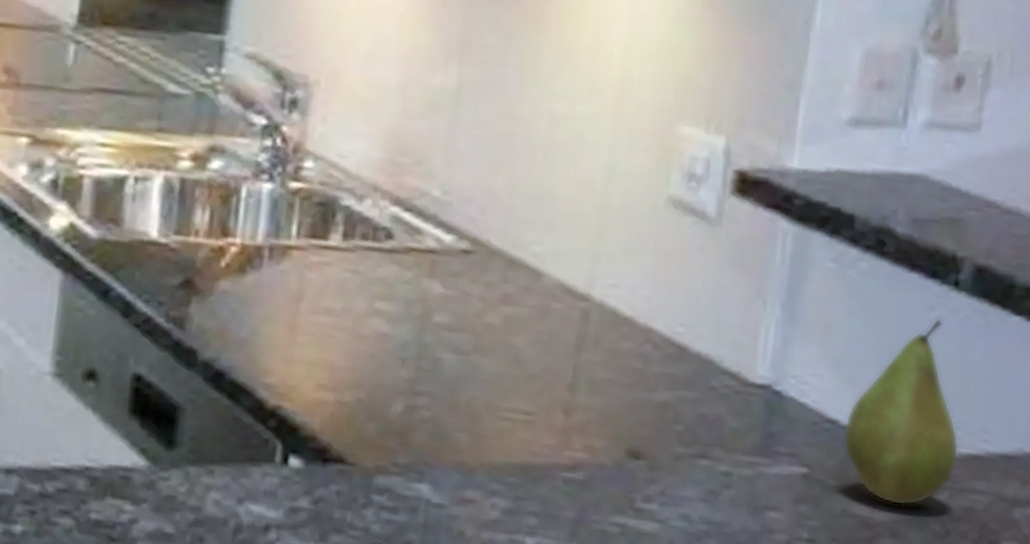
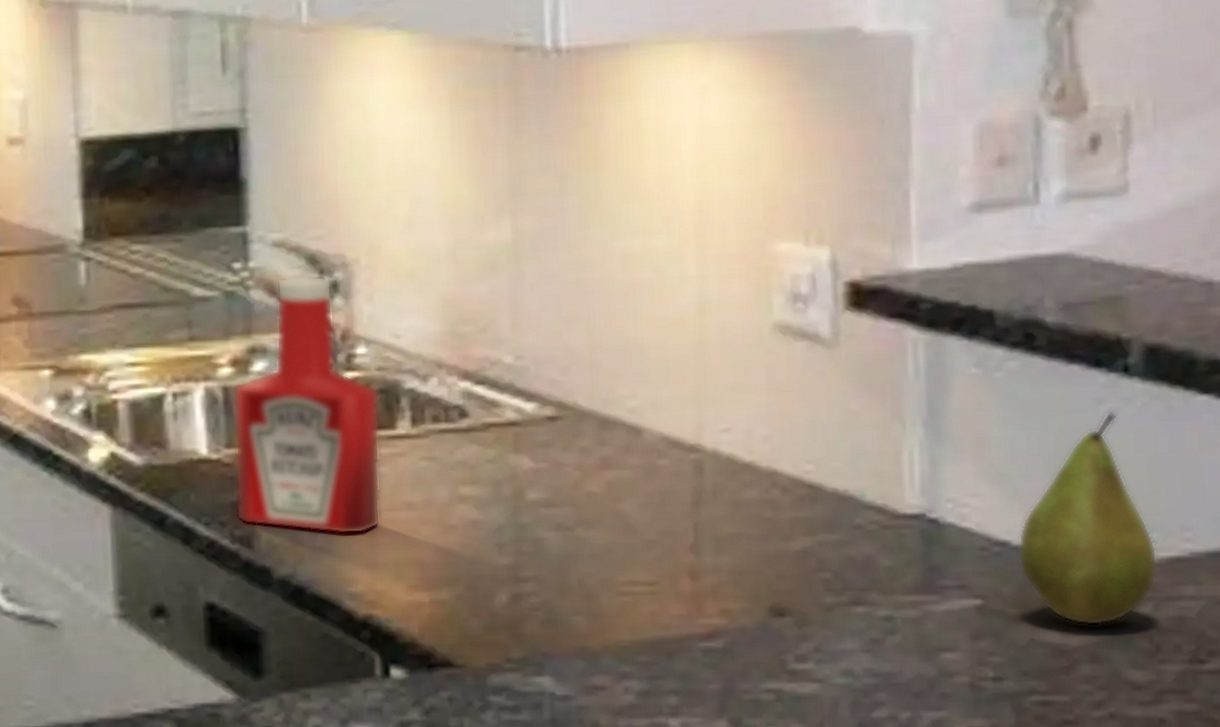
ketchup bottle: none [173,86,319,331] -> present [233,275,381,536]

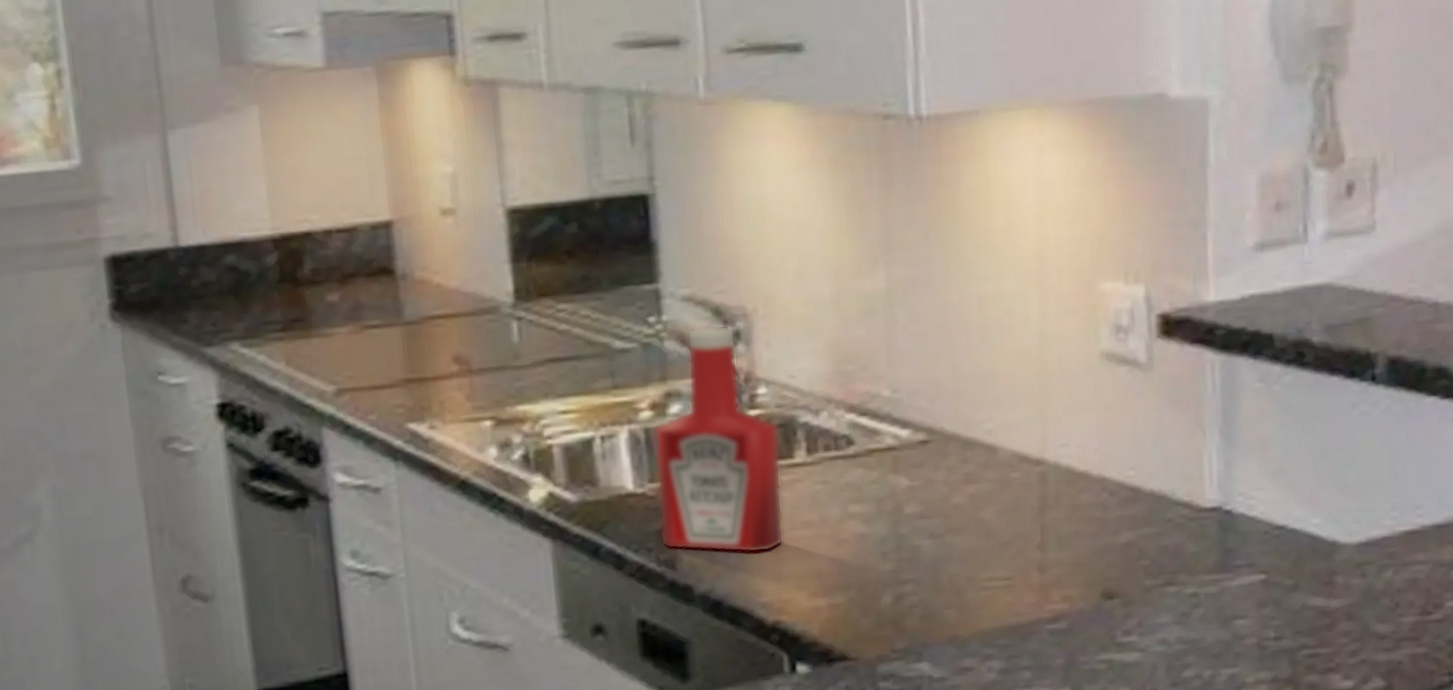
fruit: present [1017,411,1158,626] -> none [1292,414,1397,591]

